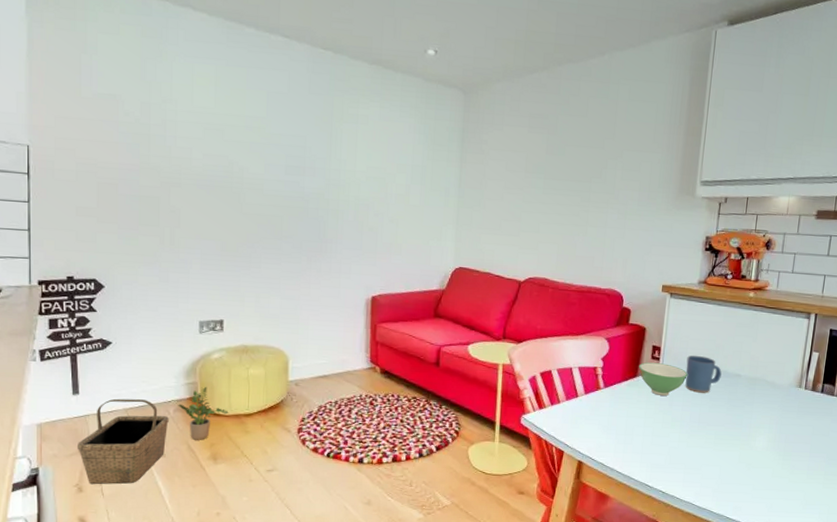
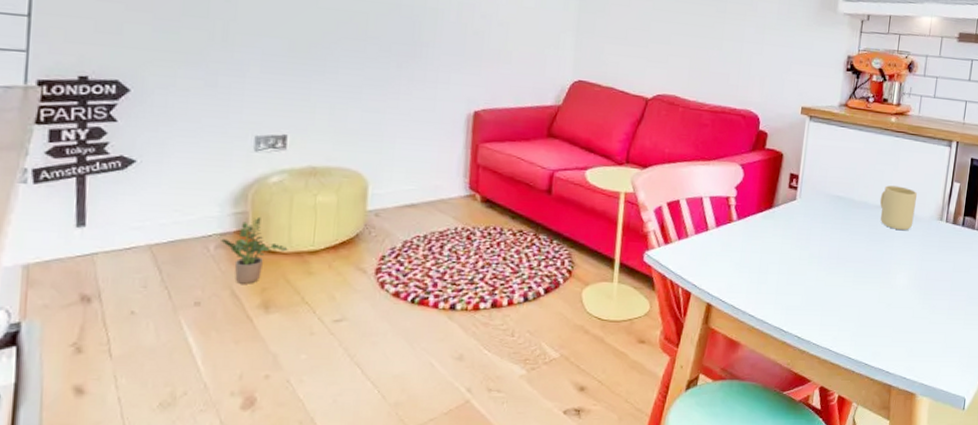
basket: present [78,398,169,485] -> none [79,232,208,343]
bowl: present [638,362,688,396] -> none [774,192,827,229]
mug: present [685,355,722,393] -> none [824,184,862,226]
cup: none [739,355,777,396] -> present [879,185,918,230]

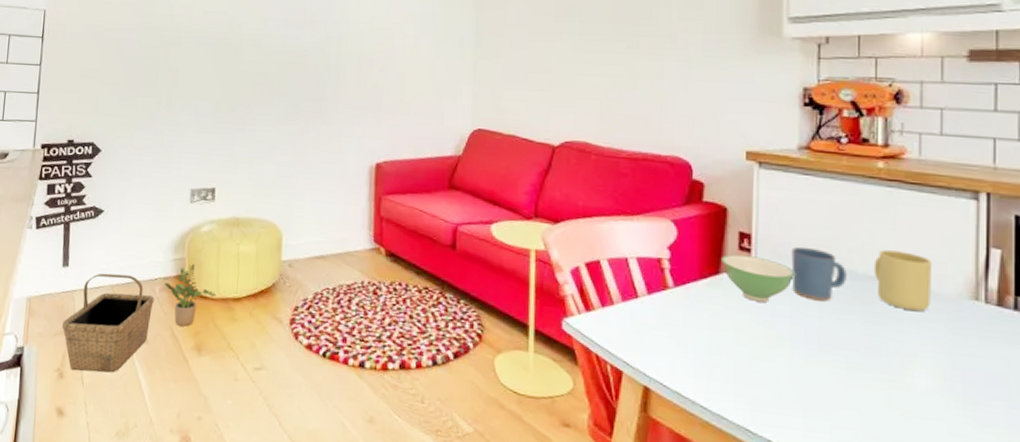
basket: none [79,232,208,343] -> present [62,273,154,373]
bowl: none [774,192,827,229] -> present [720,254,794,302]
mug: none [824,184,862,226] -> present [791,246,847,301]

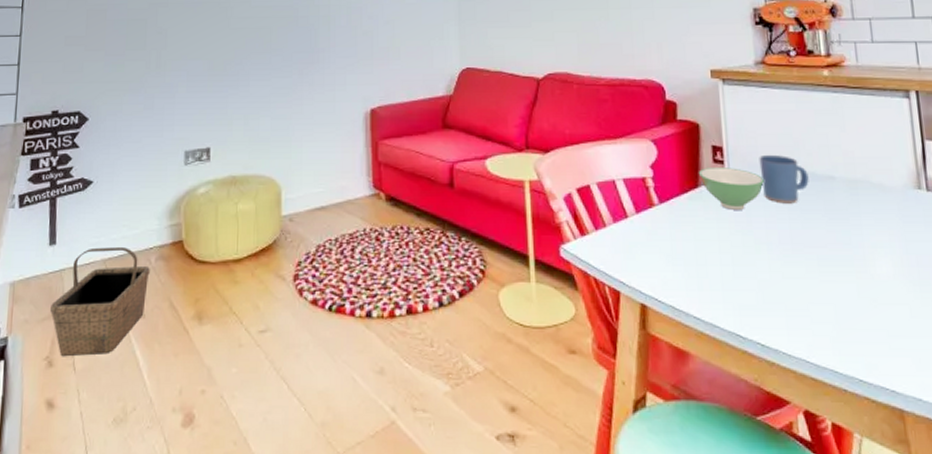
potted plant: present [164,263,216,327] -> none [160,227,216,295]
cup: present [873,250,933,311] -> none [830,151,882,204]

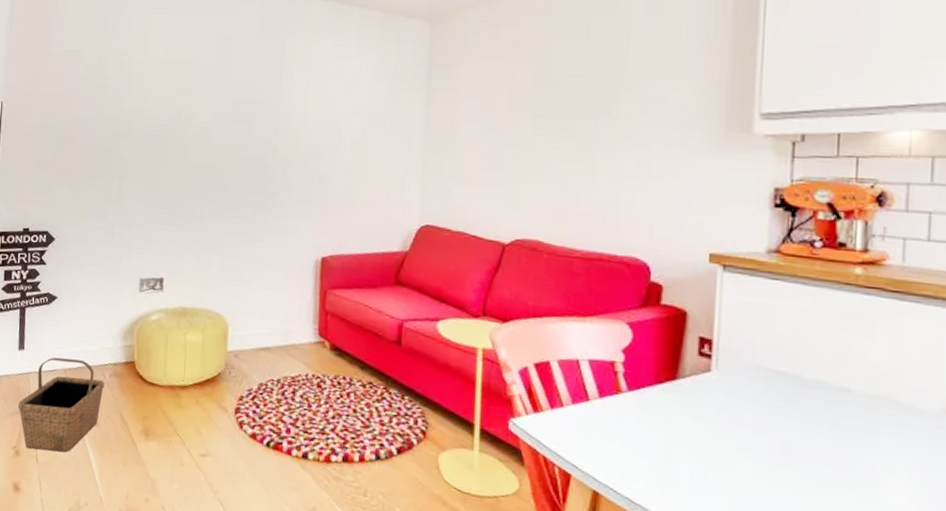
bowl: present [698,168,764,210] -> none [678,360,759,411]
mug: present [759,154,809,204] -> none [755,354,816,411]

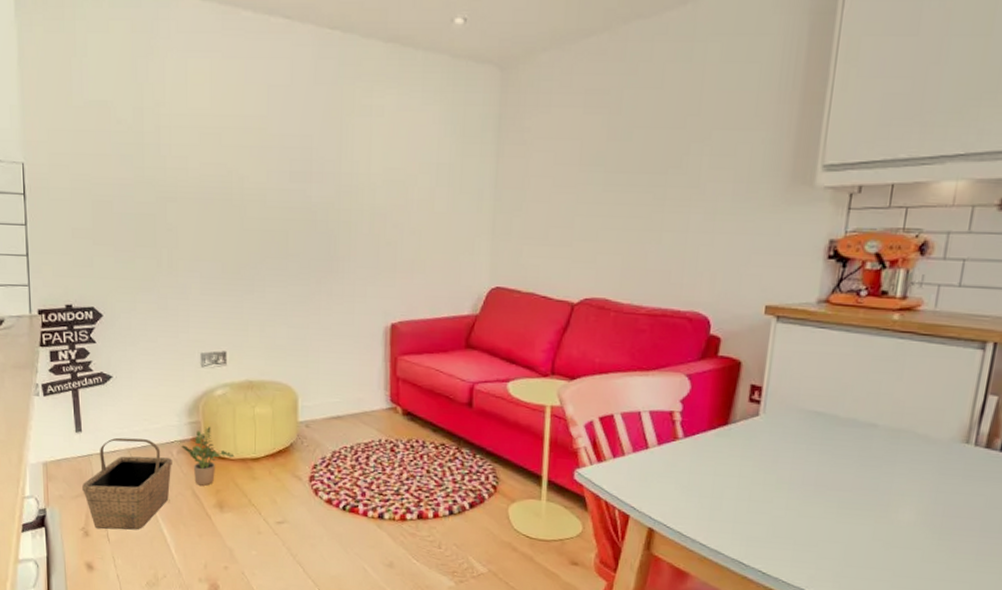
potted plant: none [114,350,164,411] -> present [181,426,235,486]

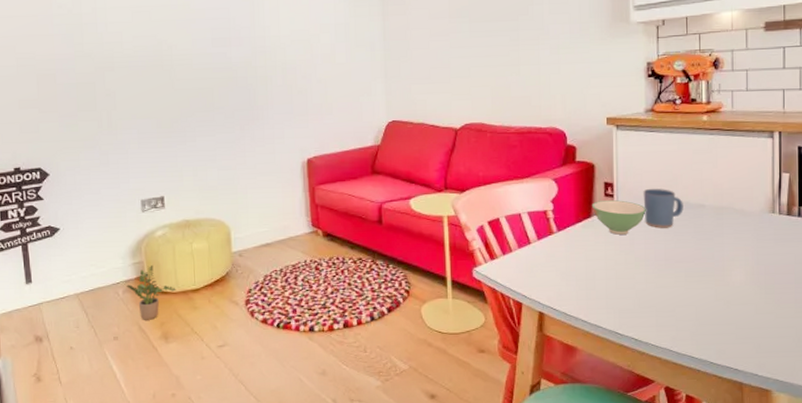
basket: present [82,437,172,530] -> none [33,283,119,373]
bowl: none [730,406,800,450] -> present [591,200,646,235]
mug: none [796,397,850,447] -> present [643,188,683,228]

